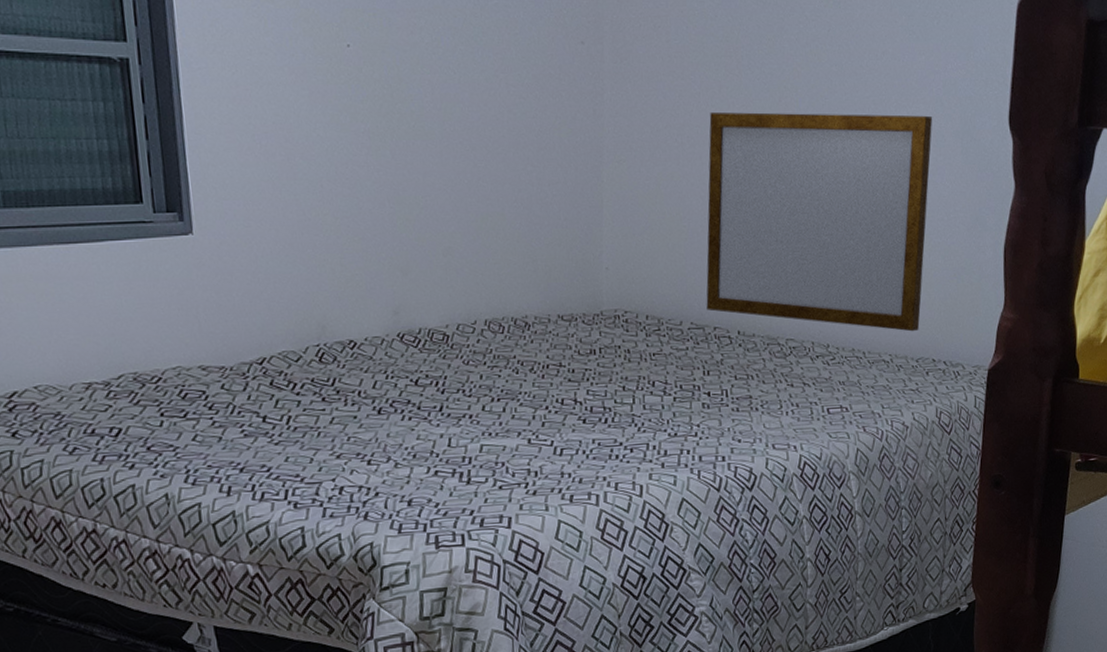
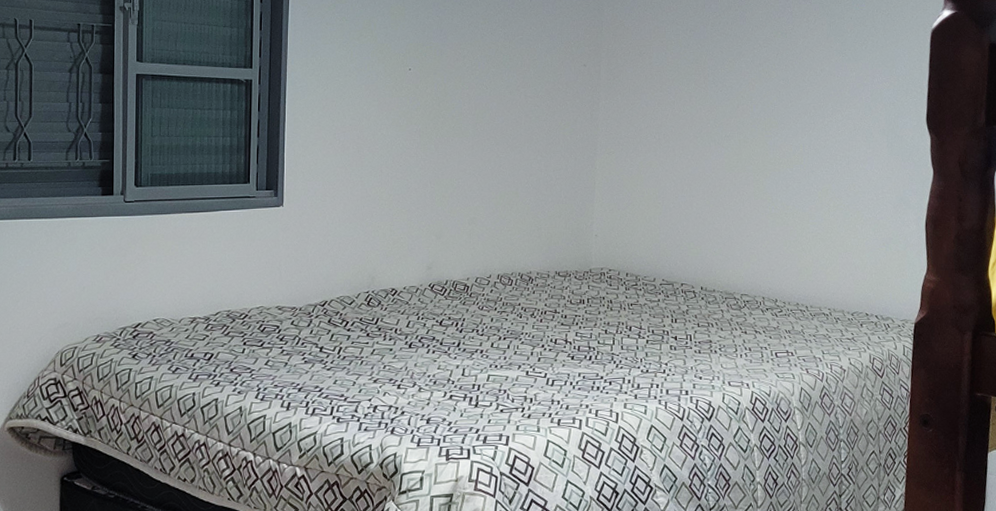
writing board: present [706,112,933,332] -> none [675,116,863,290]

